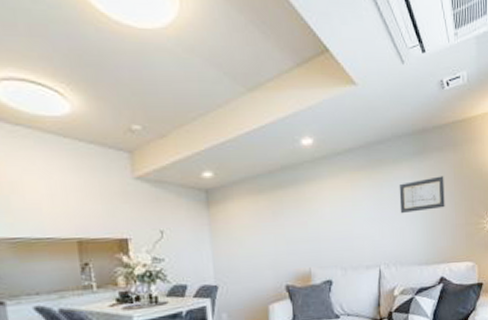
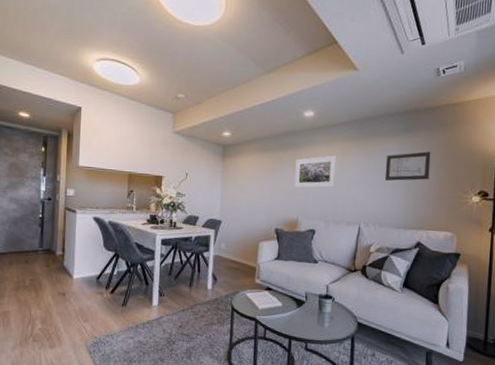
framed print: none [299,189,347,234] -> present [294,155,337,188]

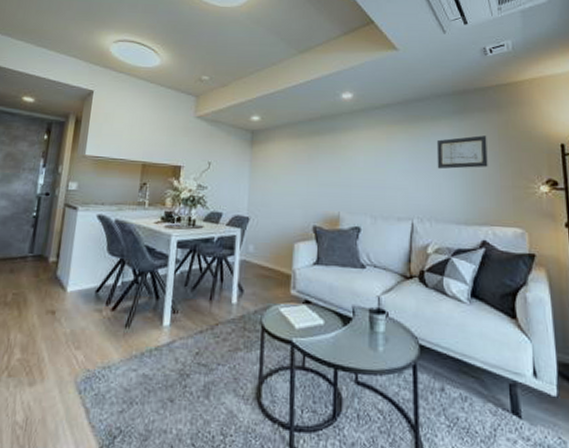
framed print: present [294,155,337,188] -> none [334,140,380,179]

